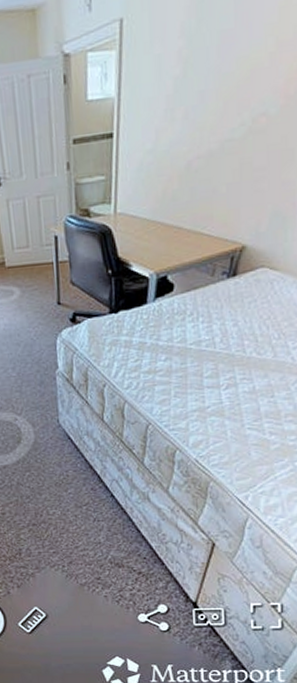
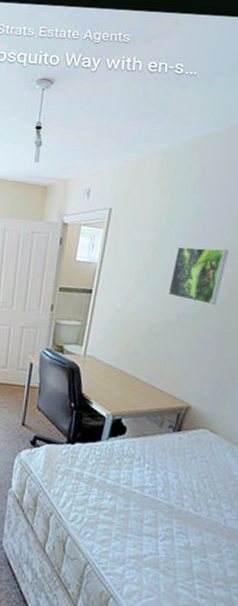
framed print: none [207,39,282,120] -> present [168,246,229,305]

